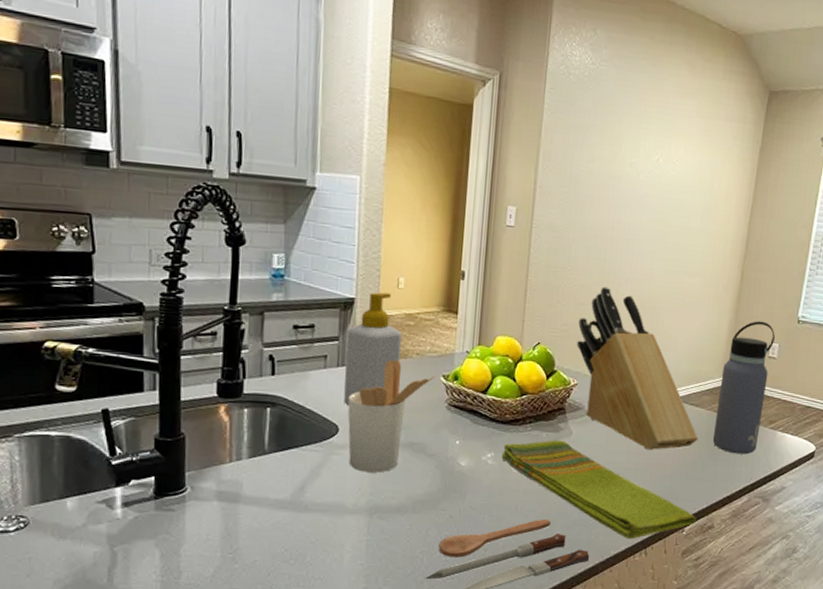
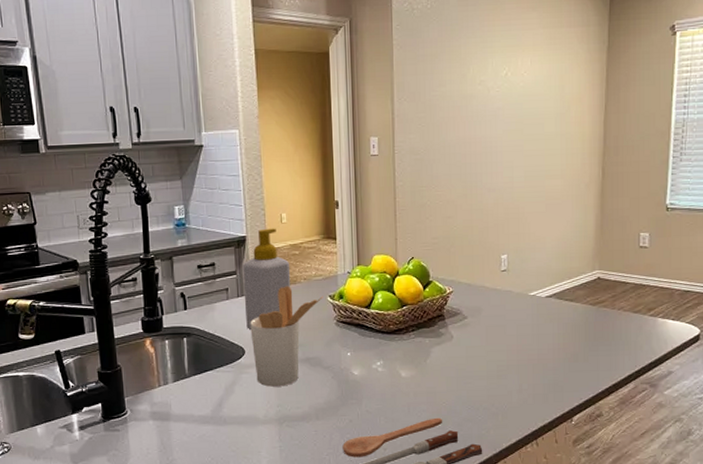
dish towel: present [501,440,697,539] -> none [390,344,584,431]
knife block: present [576,286,699,450] -> none [447,199,577,347]
water bottle: present [712,321,775,455] -> none [591,213,644,344]

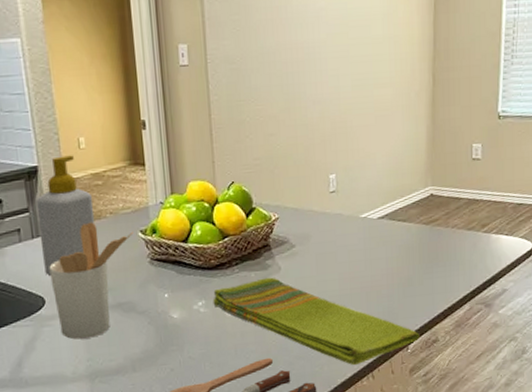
dish towel: none [390,344,584,431] -> present [213,277,420,365]

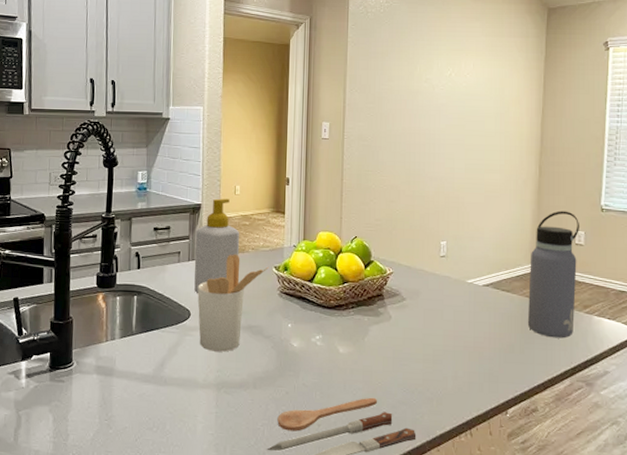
dish towel: present [213,277,420,365] -> none [329,323,519,419]
water bottle: none [425,123,476,264] -> present [527,210,579,339]

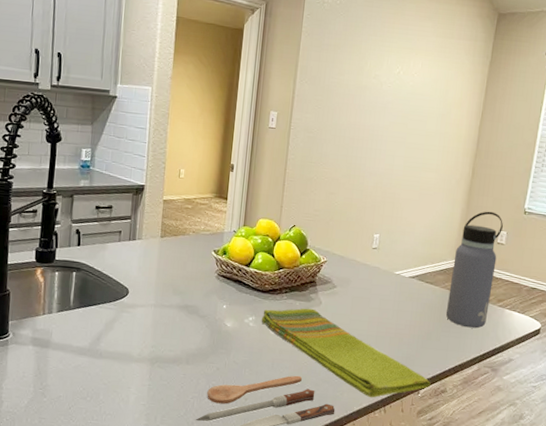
soap bottle: present [194,198,240,293] -> none [133,180,182,272]
utensil holder: present [197,254,269,352] -> none [136,236,208,329]
dish towel: none [329,323,519,419] -> present [261,308,431,398]

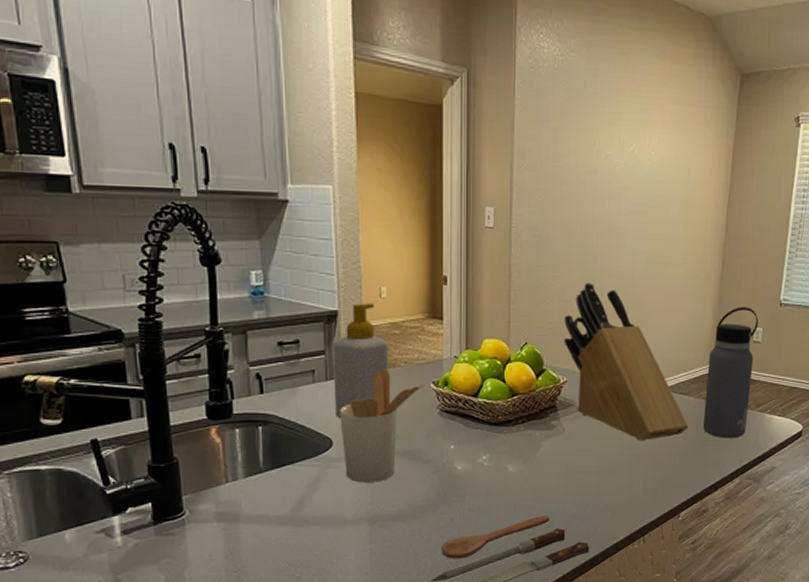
soap bottle: none [133,180,182,272] -> present [333,303,389,418]
utensil holder: none [136,236,208,329] -> present [340,369,426,483]
dish towel: present [261,308,431,398] -> none [497,437,691,528]
knife block: none [326,179,433,321] -> present [564,282,689,441]

